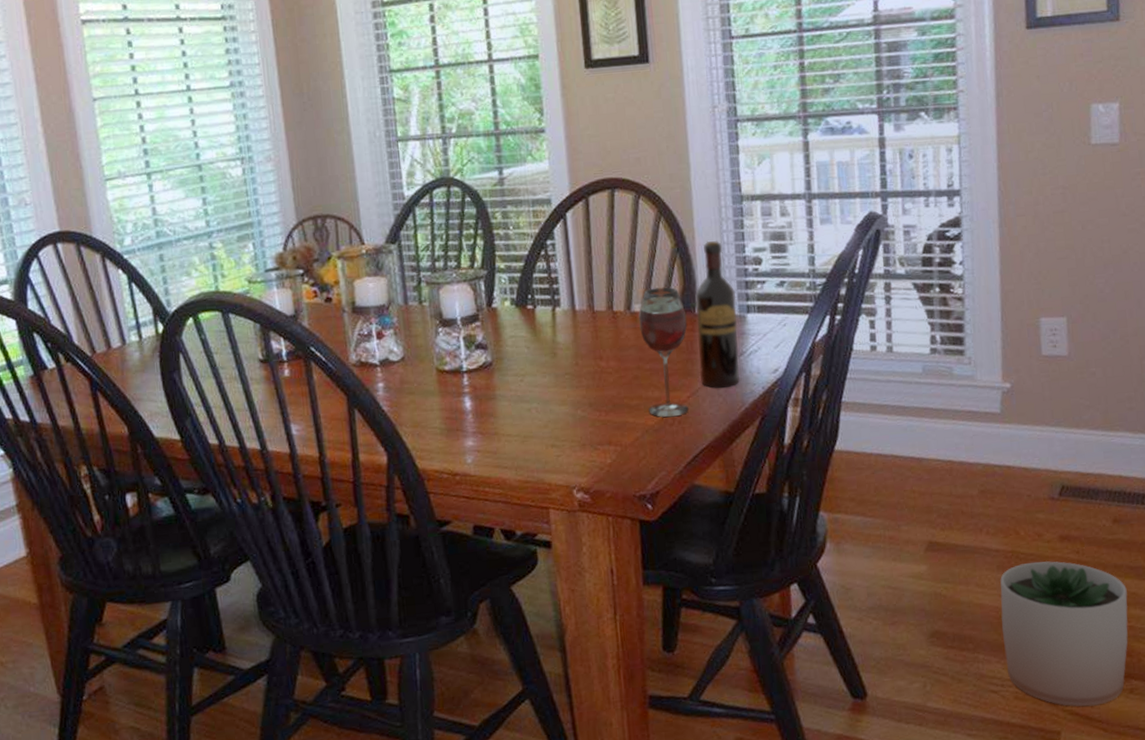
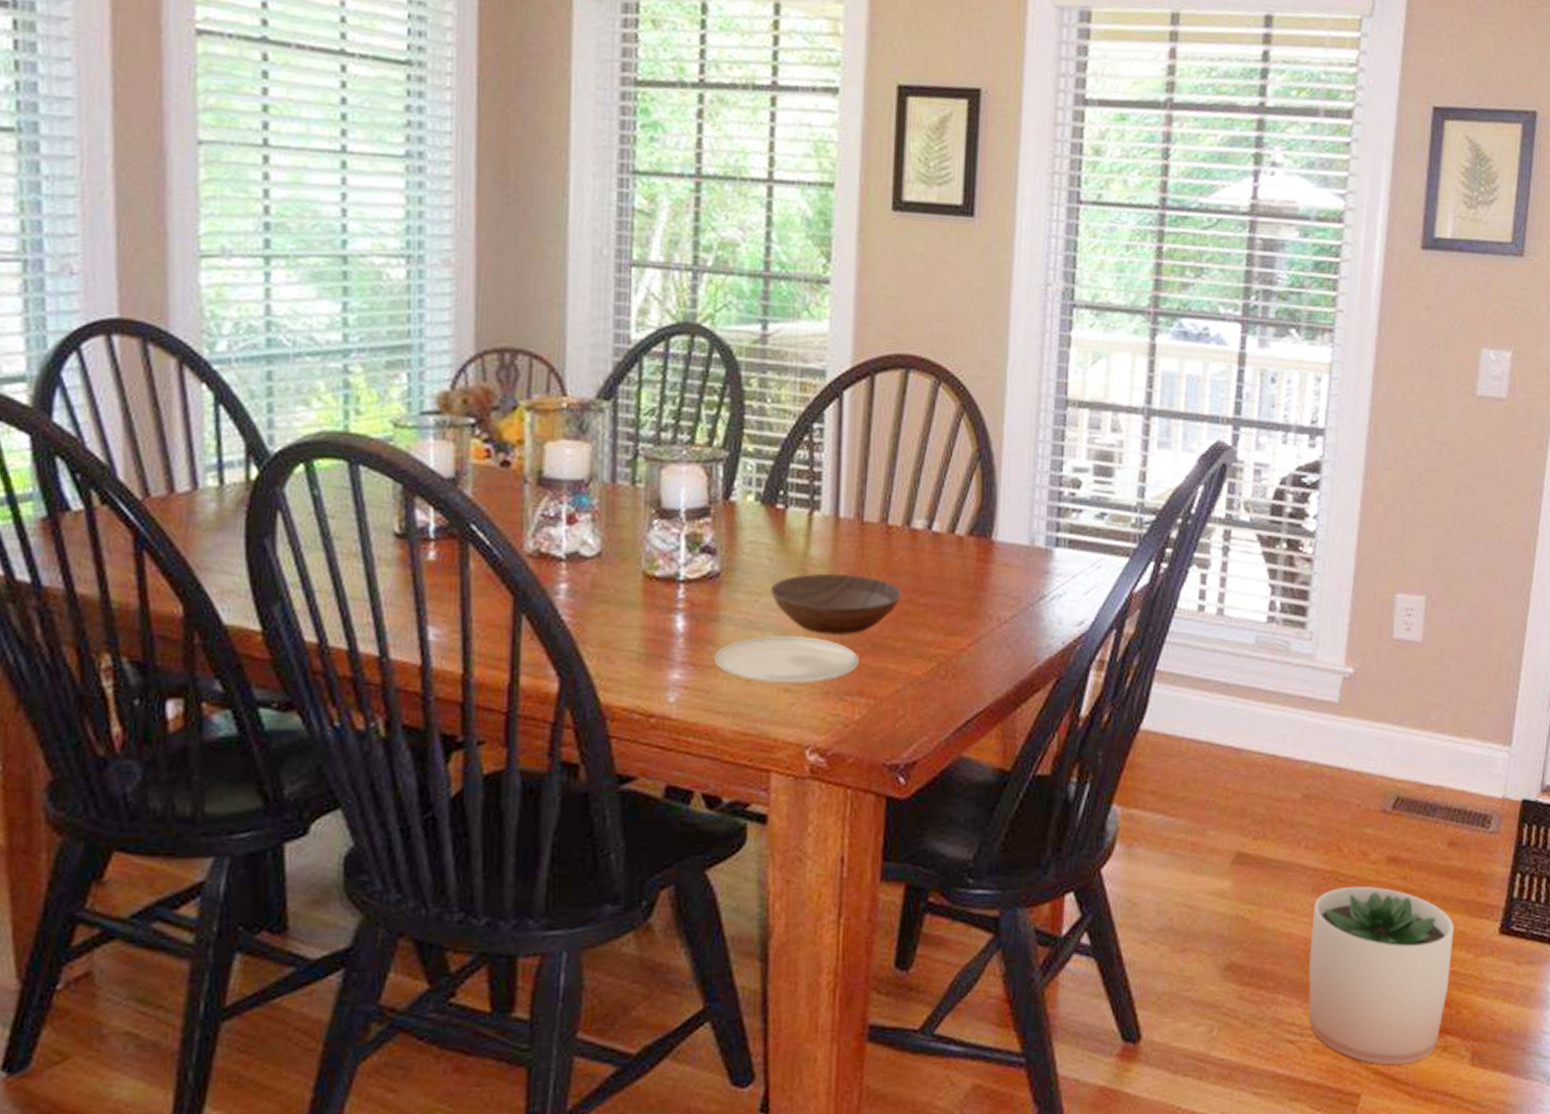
plate: none [496,404,605,443] -> present [715,637,859,685]
bowl: none [530,352,632,401] -> present [770,574,902,636]
wineglass: present [638,287,689,418] -> none [916,501,980,668]
wine bottle: present [695,241,740,388] -> none [986,450,1045,637]

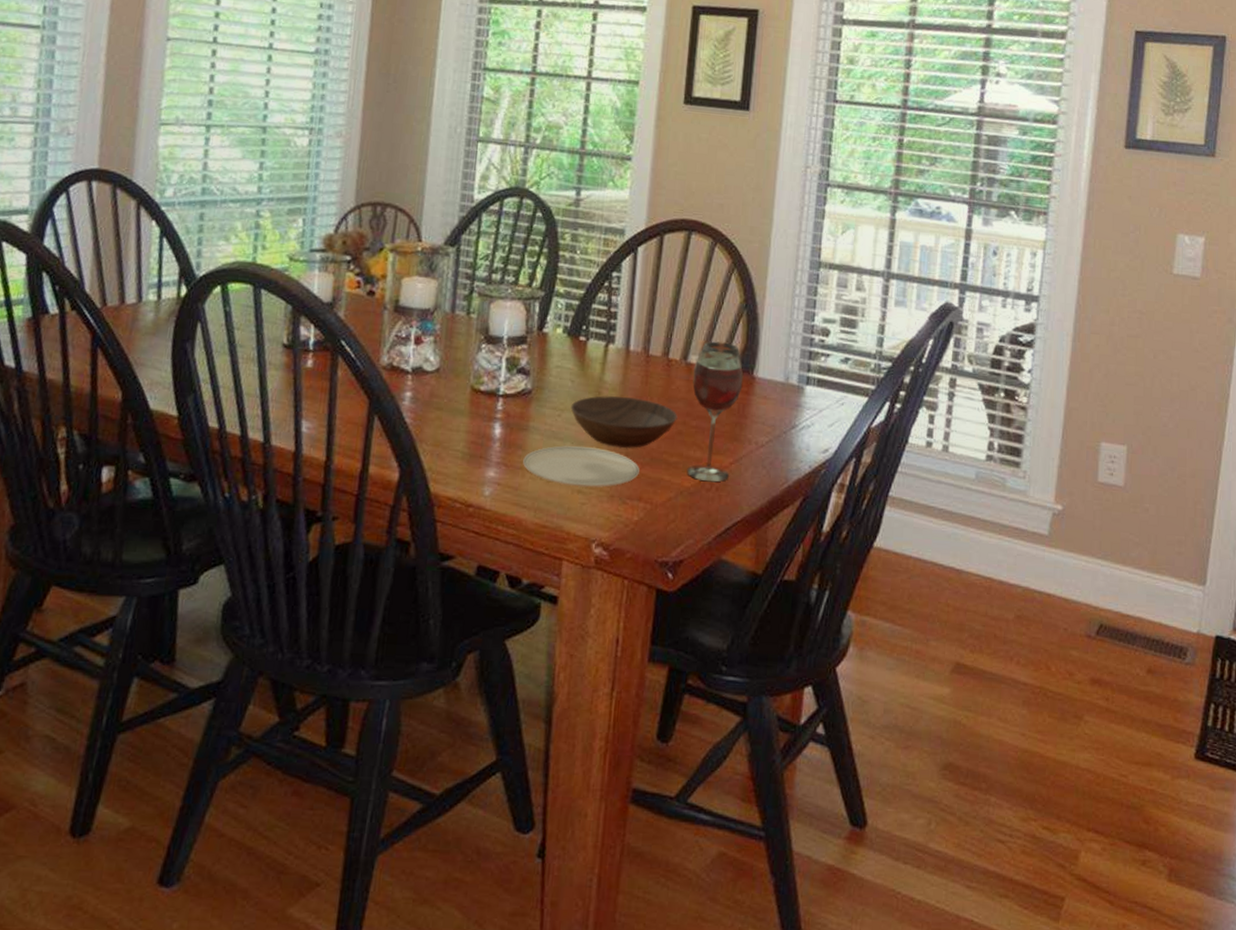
wineglass: none [916,501,980,668] -> present [687,341,744,482]
planter: present [1308,886,1454,1065] -> none [1018,702,1152,874]

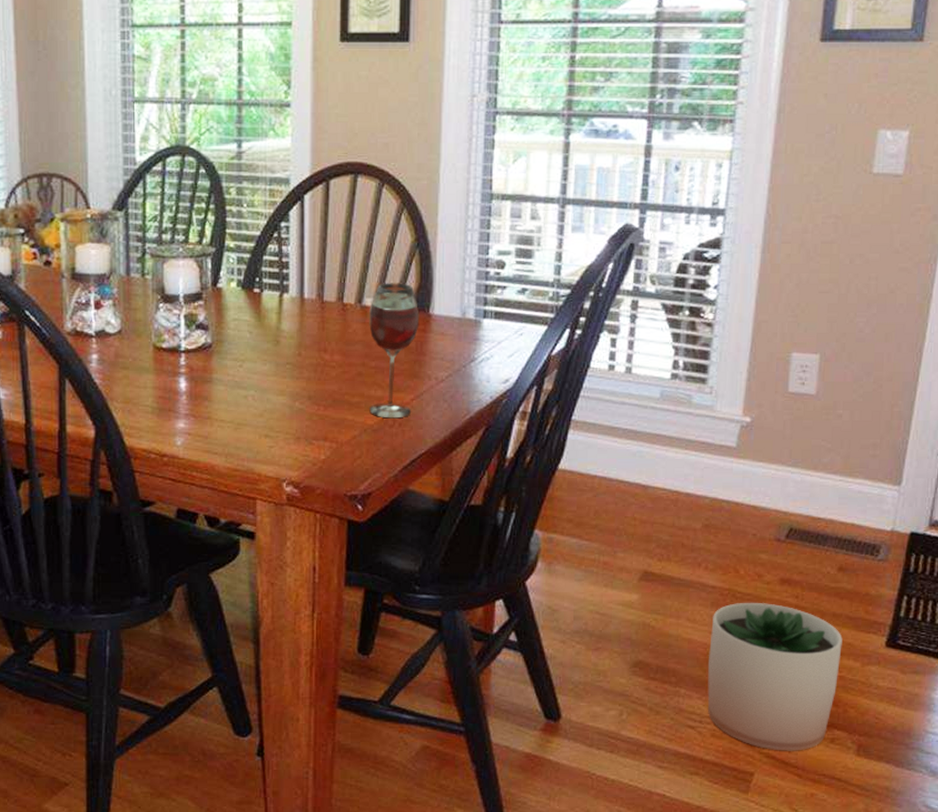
plate: present [523,445,640,488] -> none [210,394,323,432]
bowl: present [570,396,678,449] -> none [251,344,356,393]
planter: none [1018,702,1152,874] -> present [707,602,843,751]

